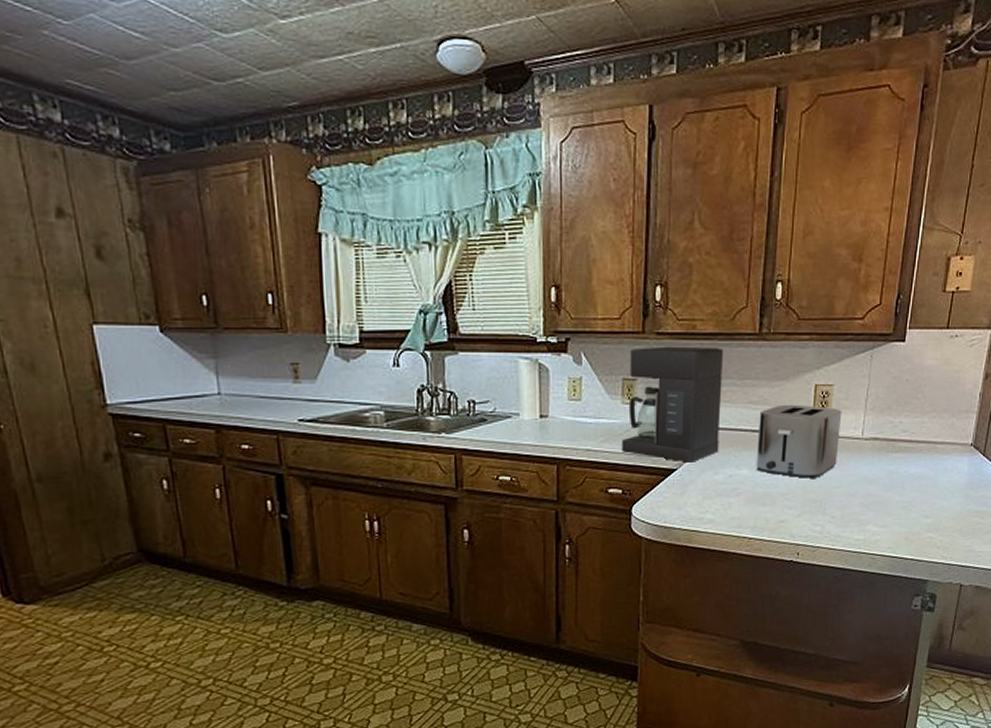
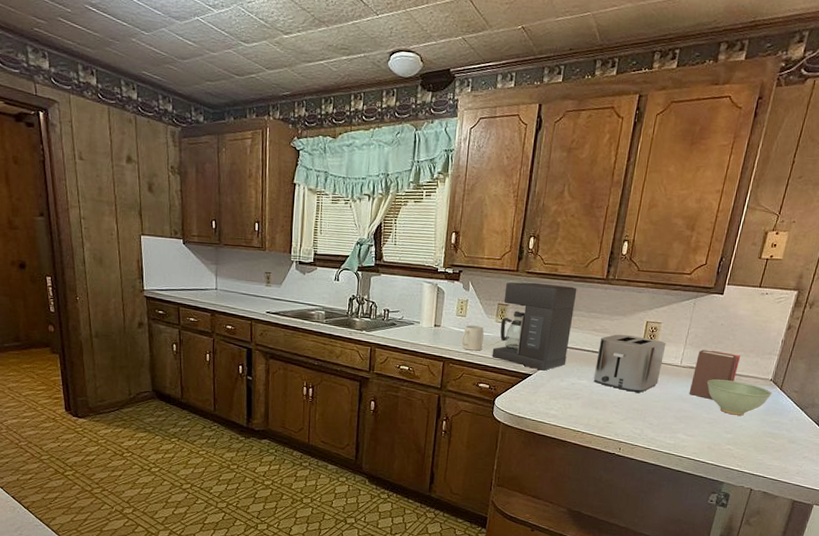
mug: none [579,411,608,445] -> present [461,325,484,351]
books: none [875,414,933,478] -> present [689,349,741,400]
bowl: none [896,449,974,494] -> present [707,379,772,416]

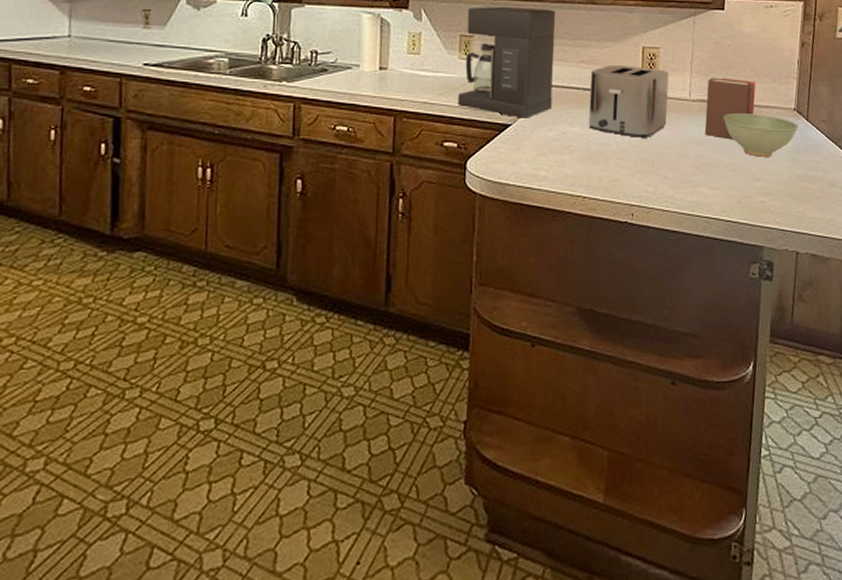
mug: present [461,325,484,351] -> none [417,65,445,98]

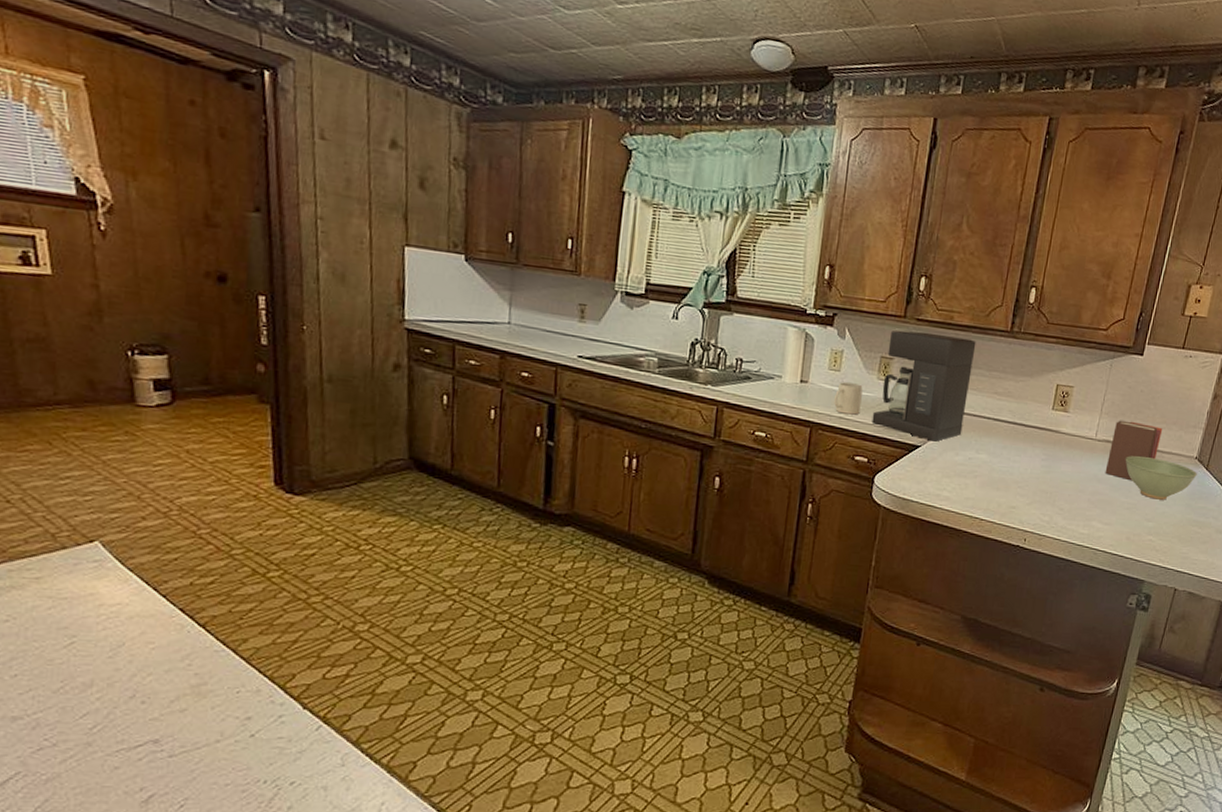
mug: none [417,65,445,98] -> present [834,382,863,415]
toaster: present [588,64,669,139] -> none [994,399,1079,472]

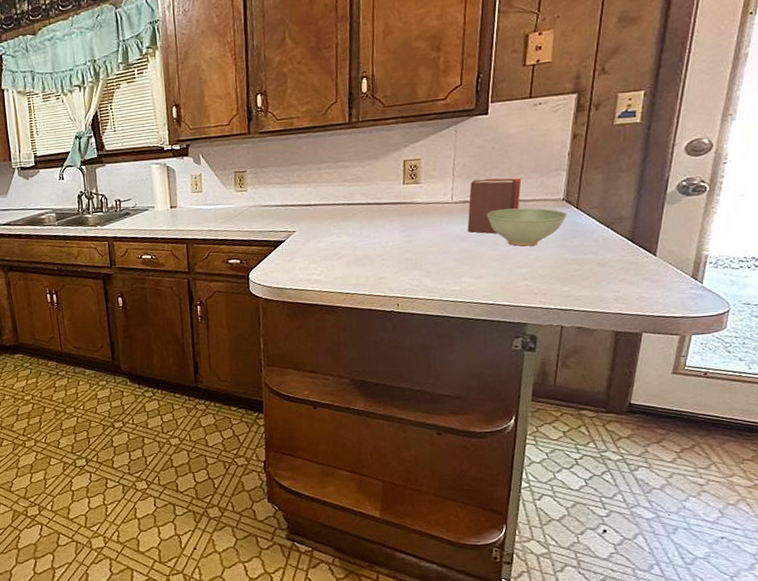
mug: present [834,382,863,415] -> none [201,199,226,227]
coffee maker: present [871,330,977,442] -> none [237,138,320,235]

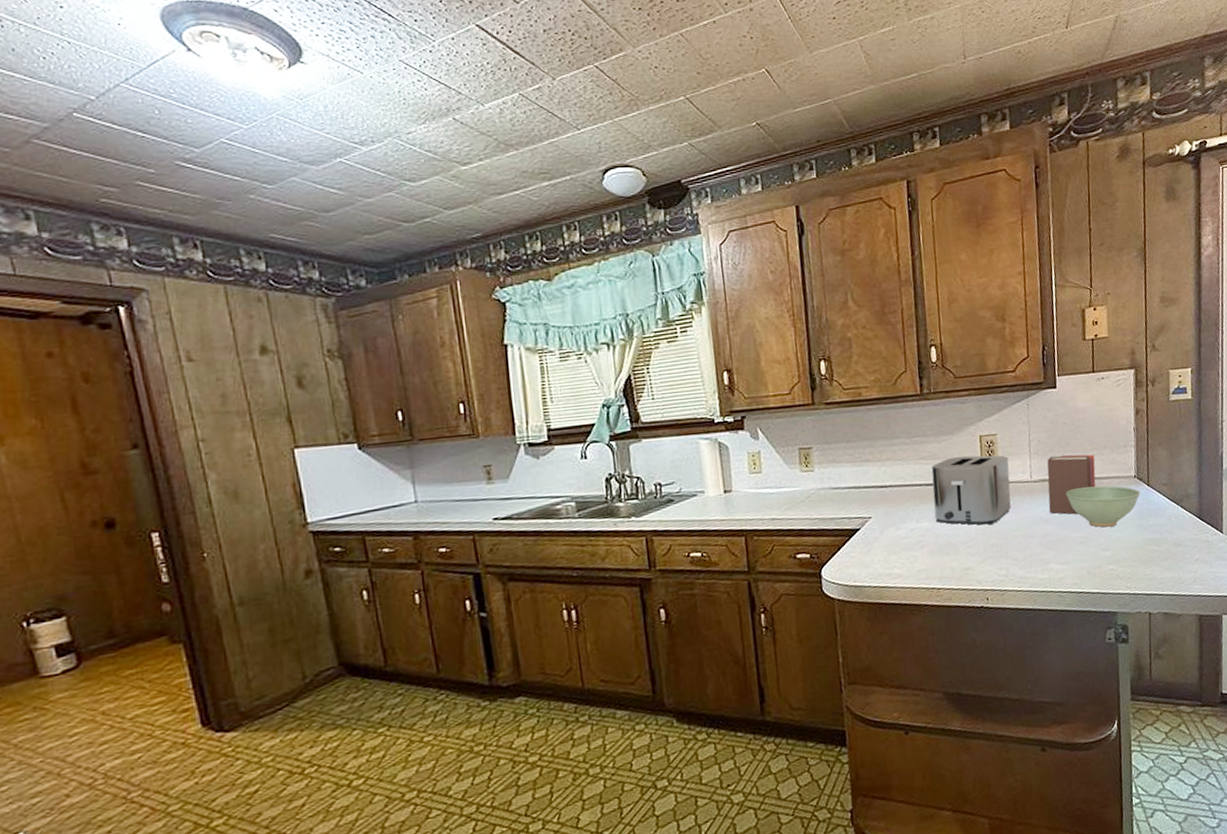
toaster: none [353,178,431,241] -> present [931,455,1011,525]

